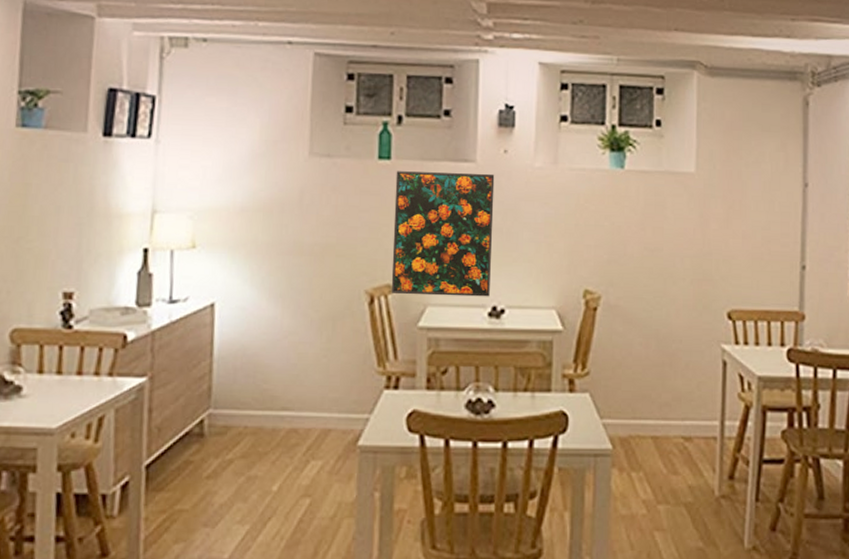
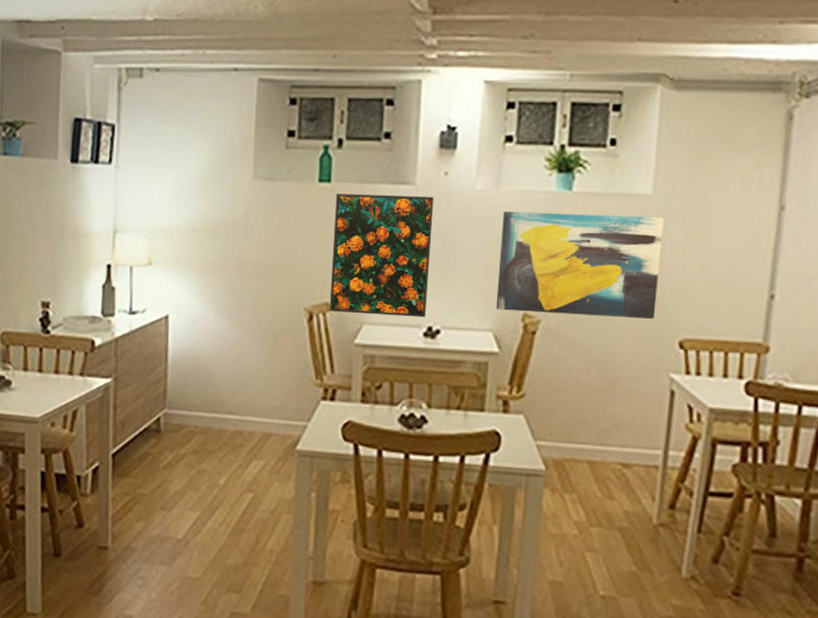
wall art: none [558,189,707,291] -> present [495,212,664,319]

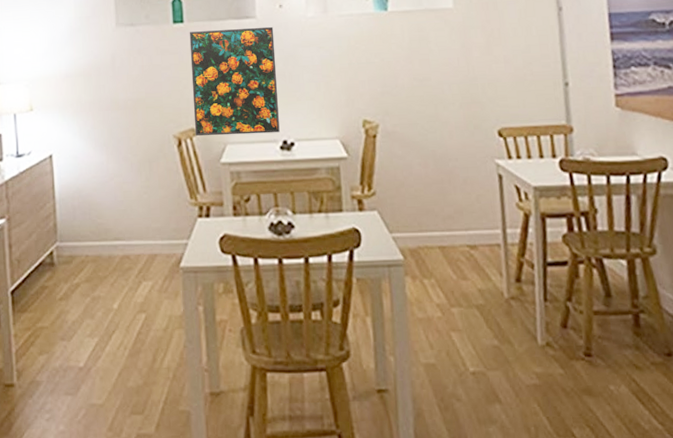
wall art: present [495,212,664,319] -> none [333,25,474,120]

